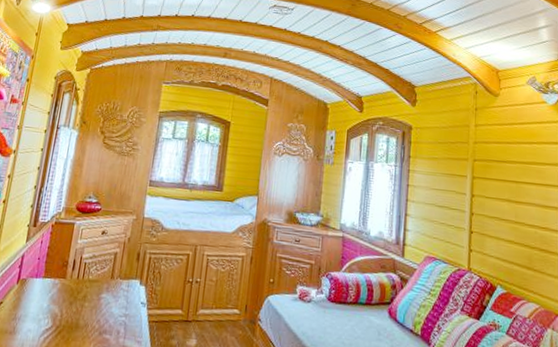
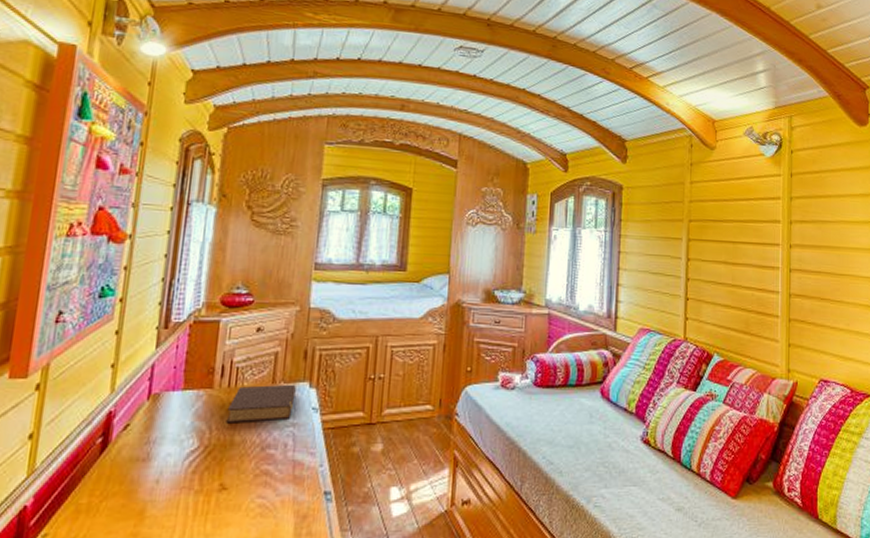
book: none [73,279,130,311] -> present [226,384,296,424]

